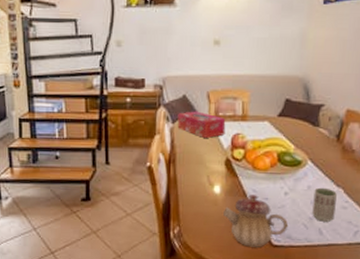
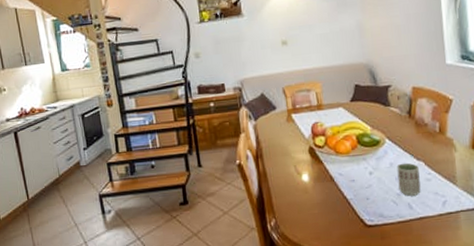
tissue box: present [177,111,226,138] -> none [258,106,305,131]
teapot: present [223,194,289,248] -> none [315,177,379,231]

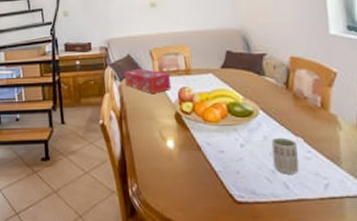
tissue box: none [258,106,305,131] -> present [124,68,172,93]

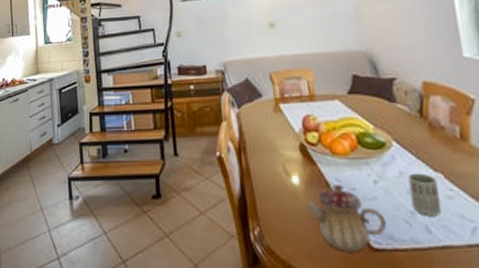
tissue box: present [124,68,172,93] -> none [242,94,295,122]
teapot: none [180,147,250,206] -> present [307,183,387,253]

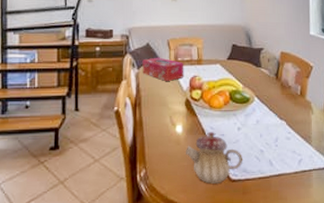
tissue box: none [242,94,295,122] -> present [142,57,184,81]
cup: present [408,173,442,216] -> none [262,121,281,153]

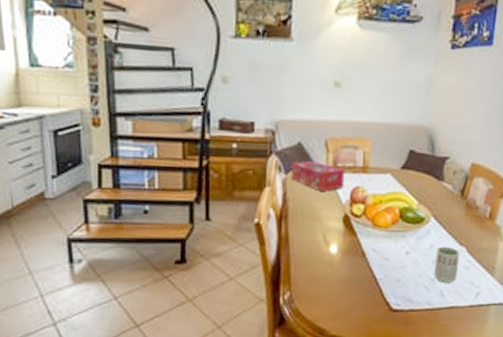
teapot: present [186,131,243,185] -> none [340,253,409,314]
cup: none [262,121,281,153] -> present [434,246,460,283]

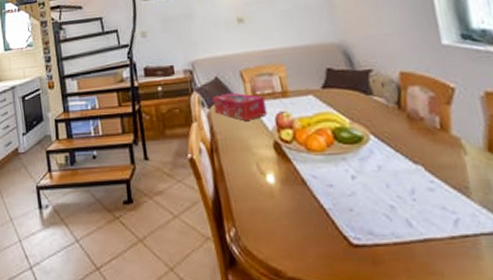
cup: present [434,246,460,283] -> none [387,166,423,210]

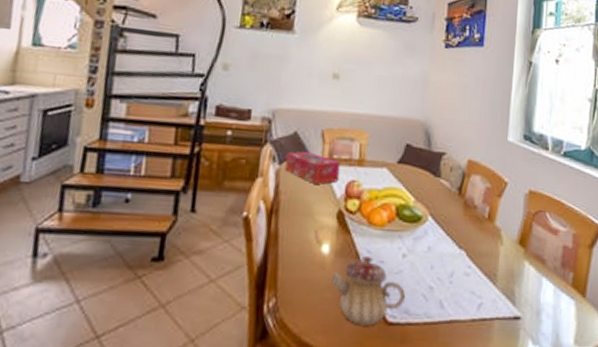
teapot: none [283,180,367,250] -> present [331,255,406,327]

